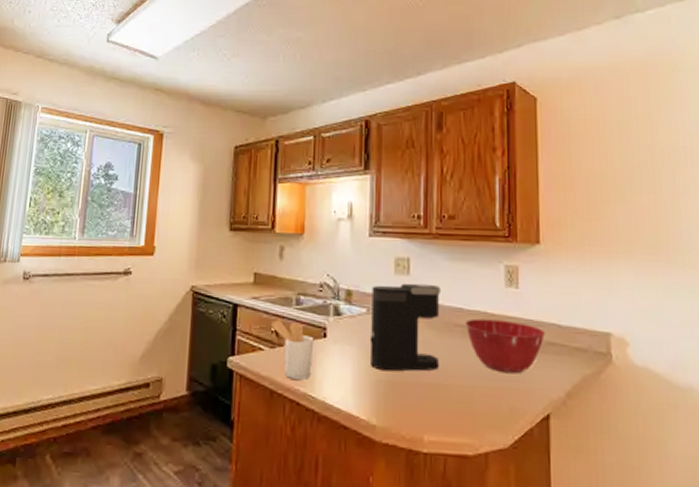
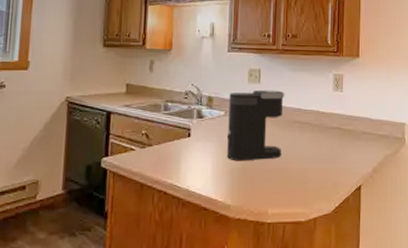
utensil holder: present [270,319,314,380] -> none [141,123,180,173]
mixing bowl: present [465,318,545,374] -> none [302,116,360,157]

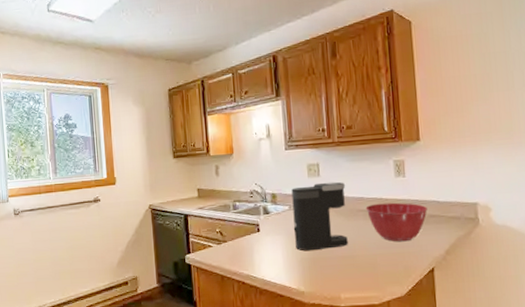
mixing bowl: none [302,116,360,157] -> present [365,202,427,242]

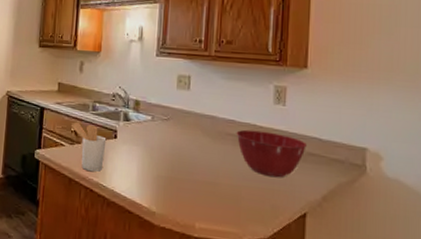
utensil holder: none [215,222,251,265] -> present [70,122,107,172]
coffee maker: present [291,181,348,251] -> none [153,96,217,171]

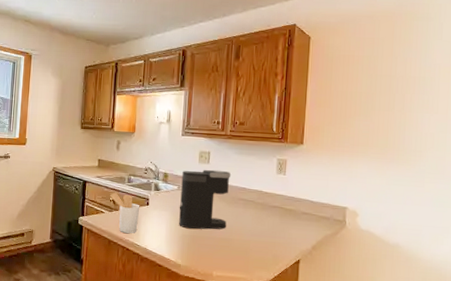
coffee maker: none [153,96,217,171] -> present [179,169,232,230]
mixing bowl: present [236,129,307,178] -> none [246,195,301,233]

